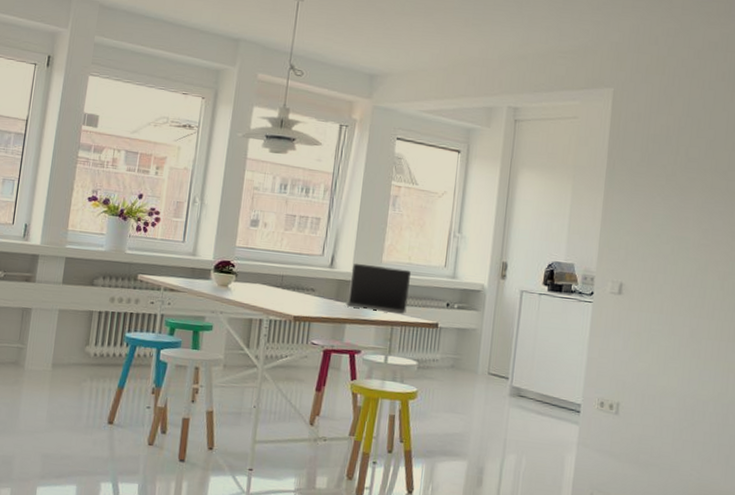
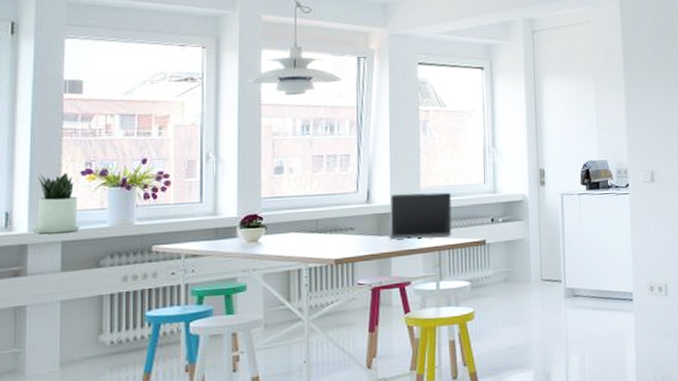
planter: none [44,194,82,251] -> present [33,172,81,234]

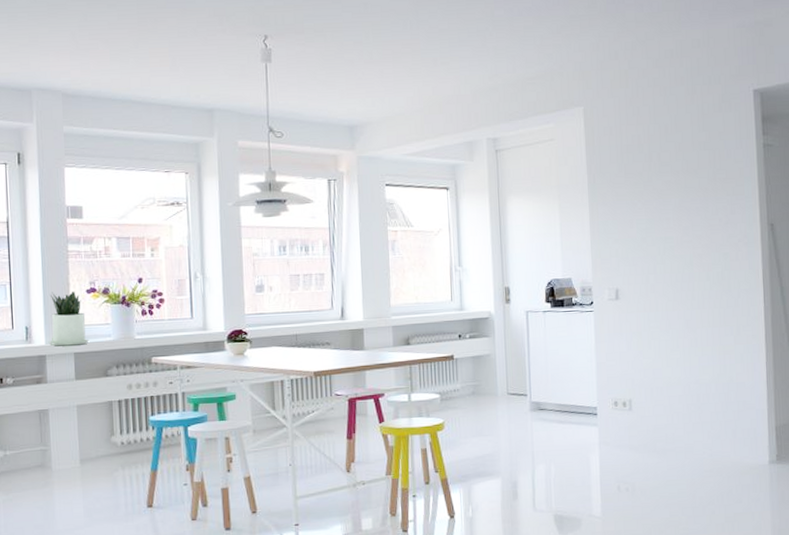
laptop computer: present [388,192,453,240] -> none [362,309,422,355]

